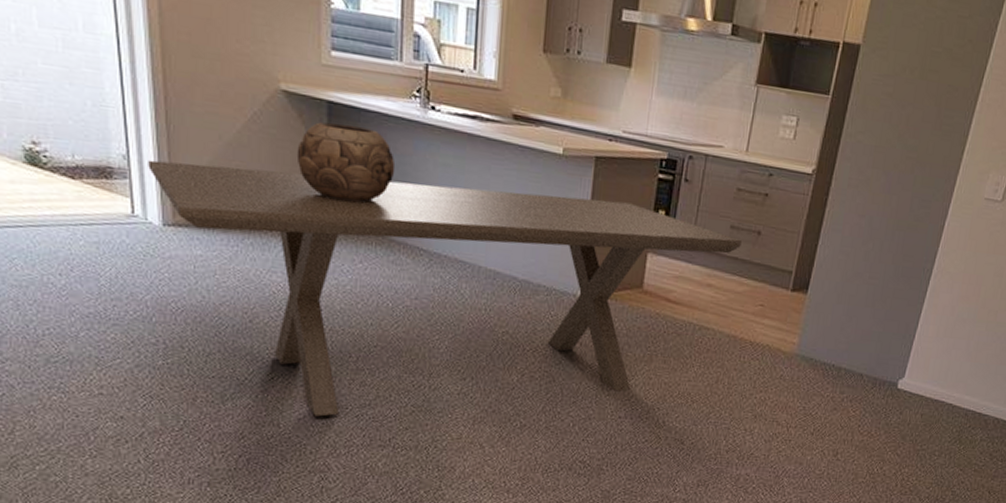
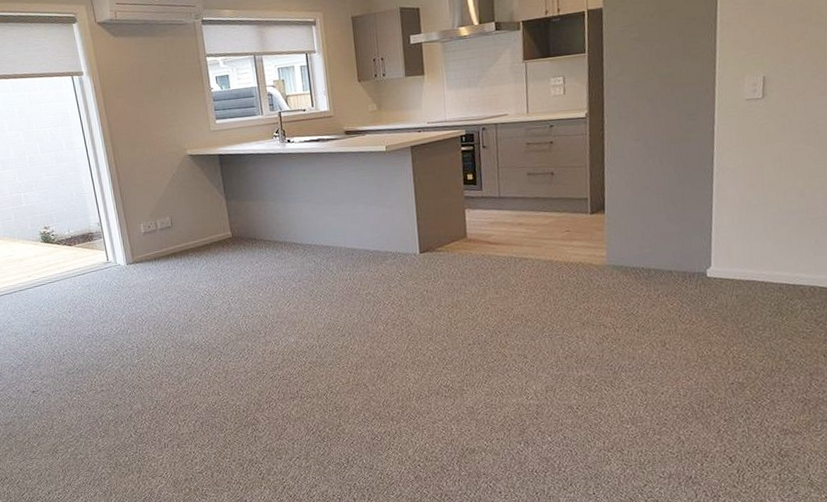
dining table: present [148,159,741,417] -> none [113,174,539,383]
decorative bowl: present [296,122,396,203] -> none [203,166,270,222]

